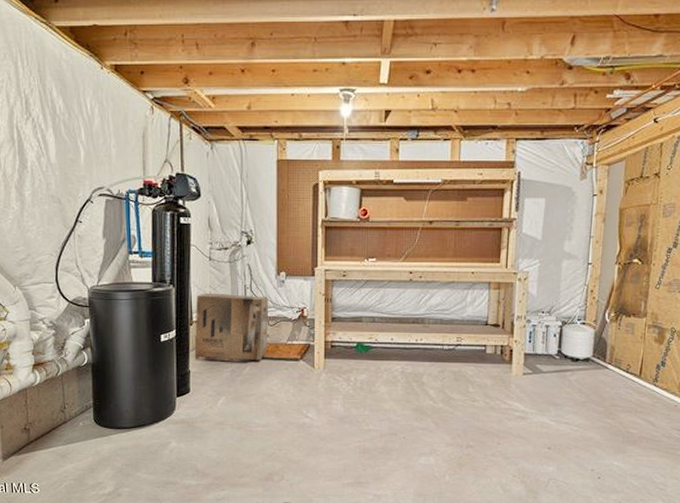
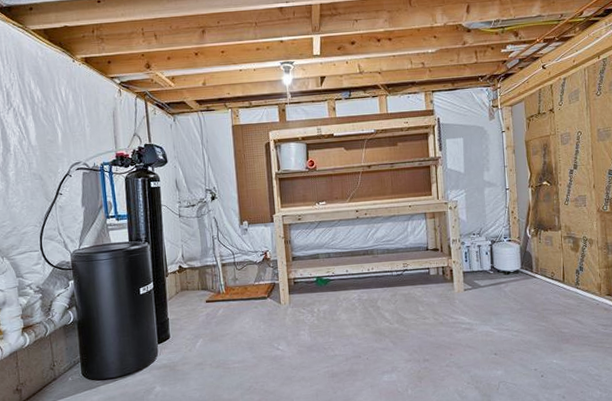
cardboard box: present [194,293,269,362] -> none [170,244,237,308]

